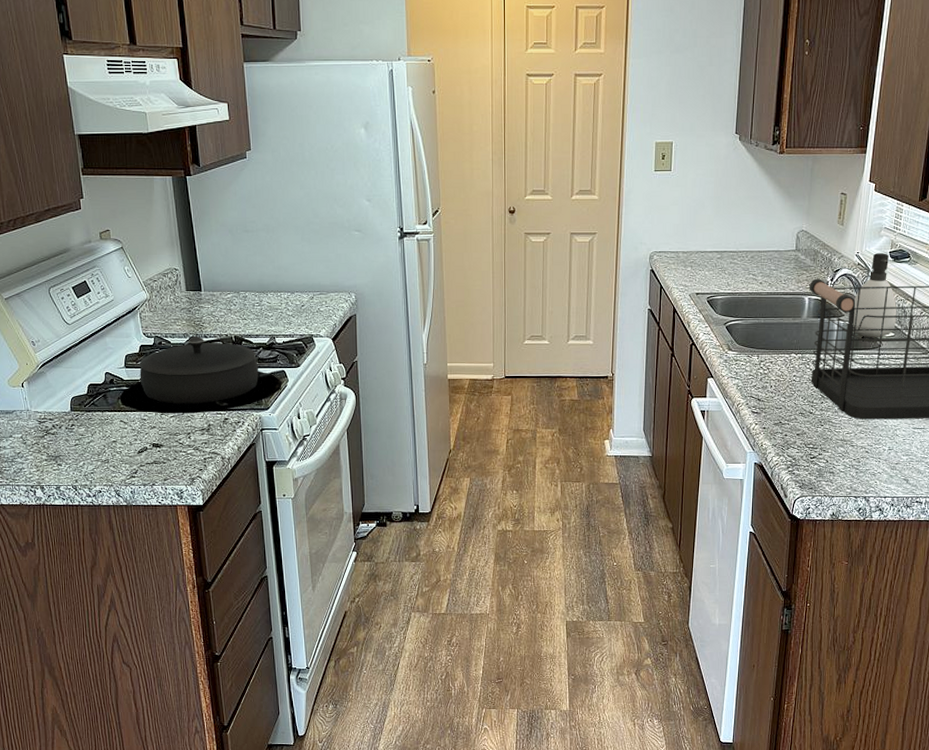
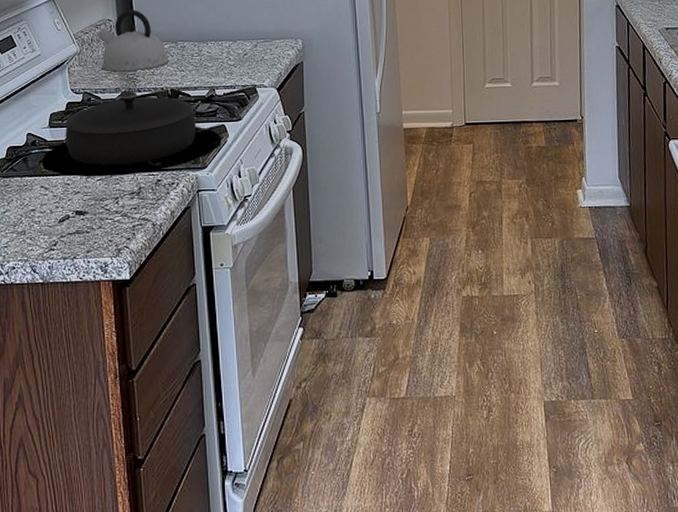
kettle: none [165,259,233,318] -> present [97,9,169,72]

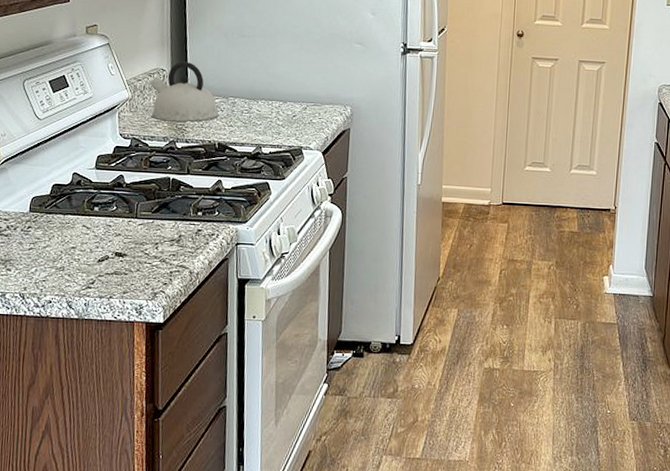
cooking pot: present [40,91,222,178] -> none [84,140,264,223]

